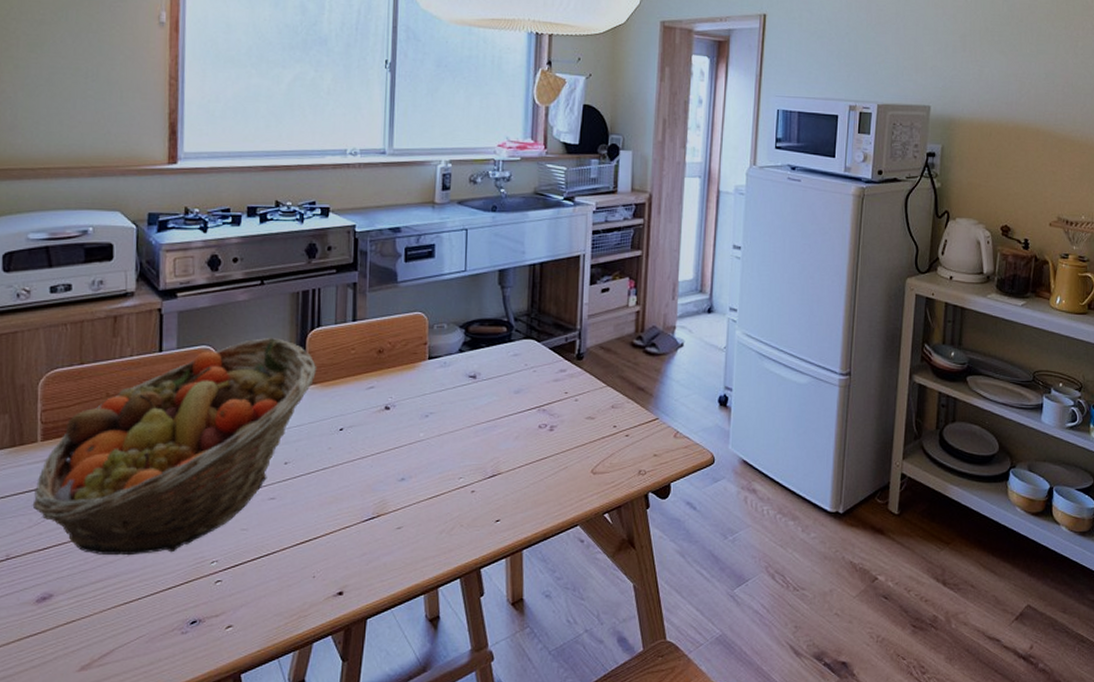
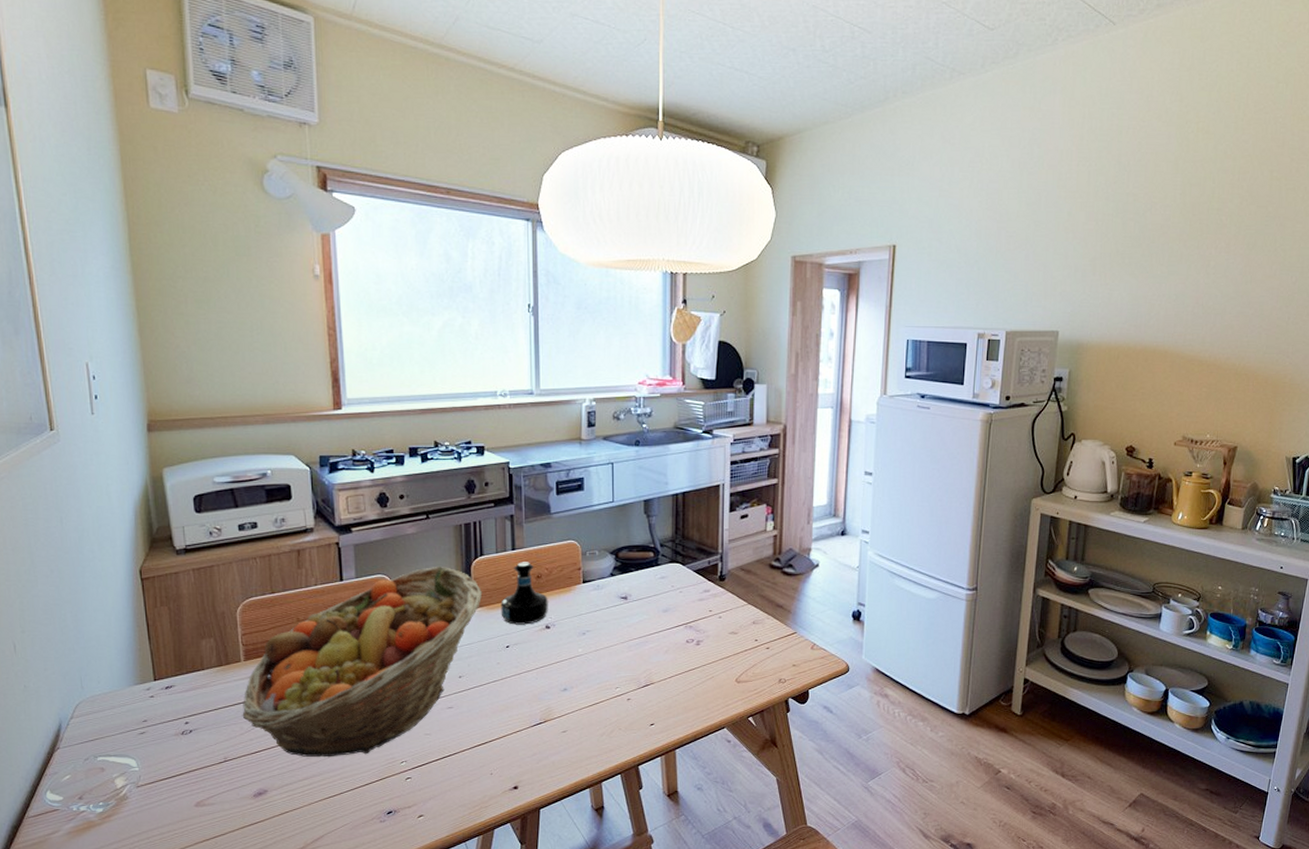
tequila bottle: none [336,334,389,405] -> present [500,562,548,625]

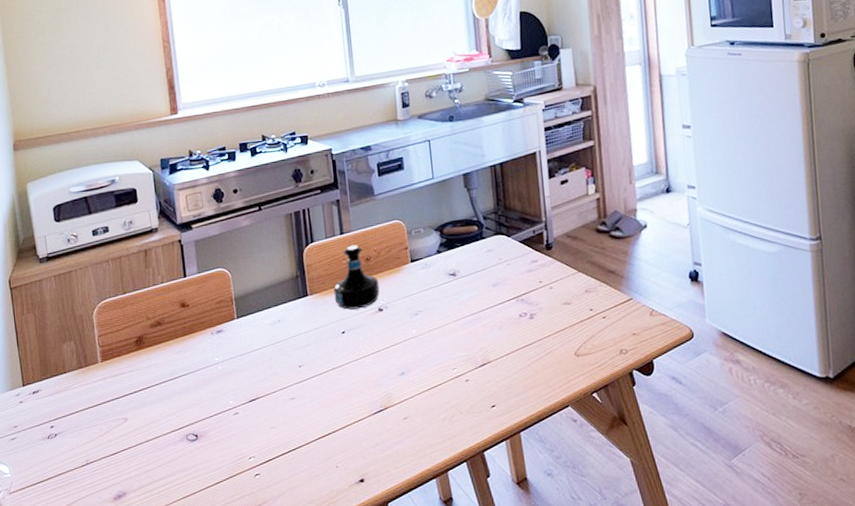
fruit basket: present [242,566,483,758] -> none [101,255,316,457]

